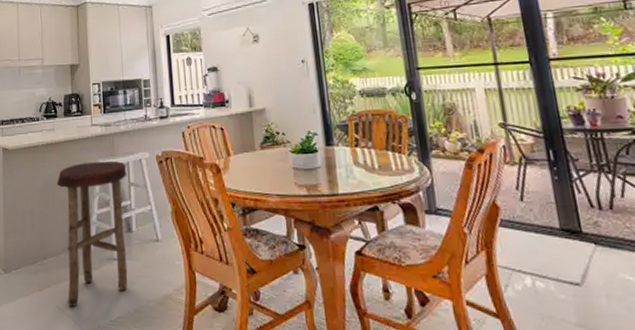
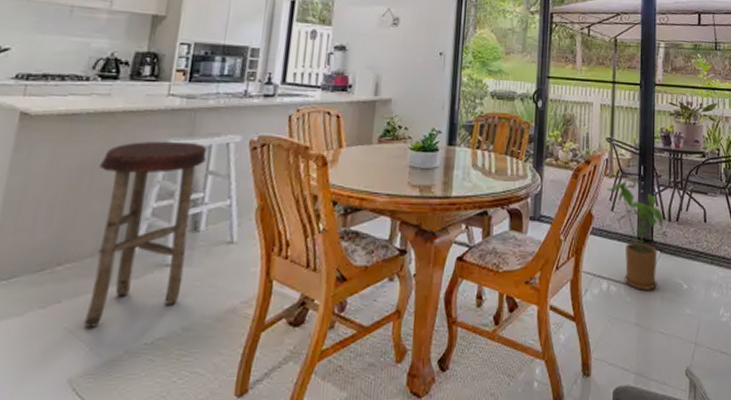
house plant: none [509,163,598,287] -> present [606,177,663,290]

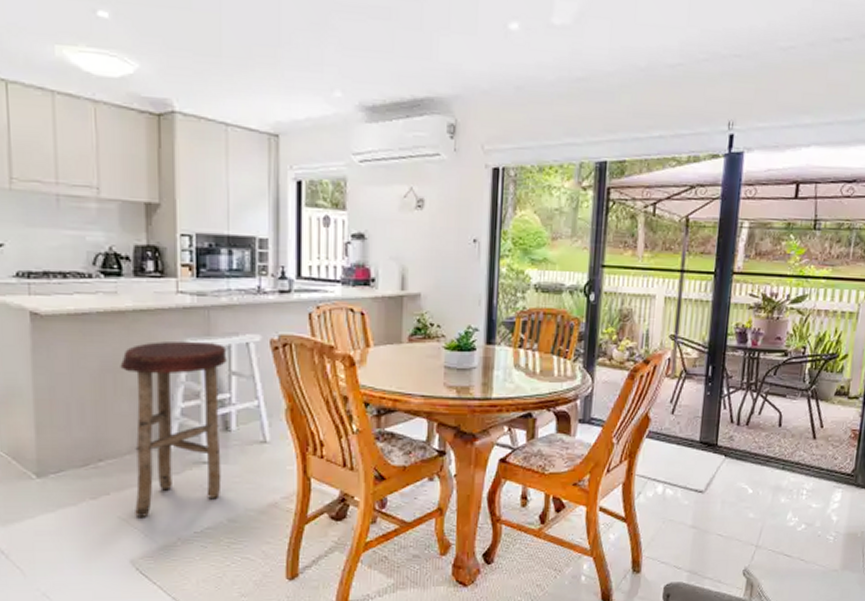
house plant: present [606,177,663,290] -> none [667,378,731,494]

